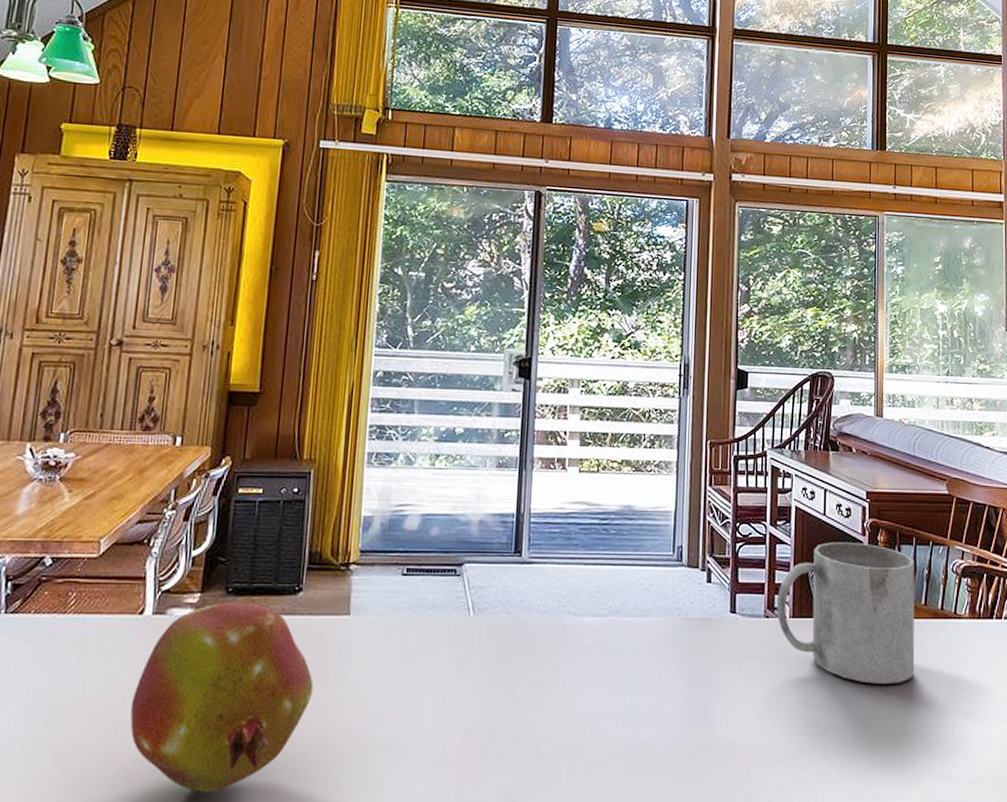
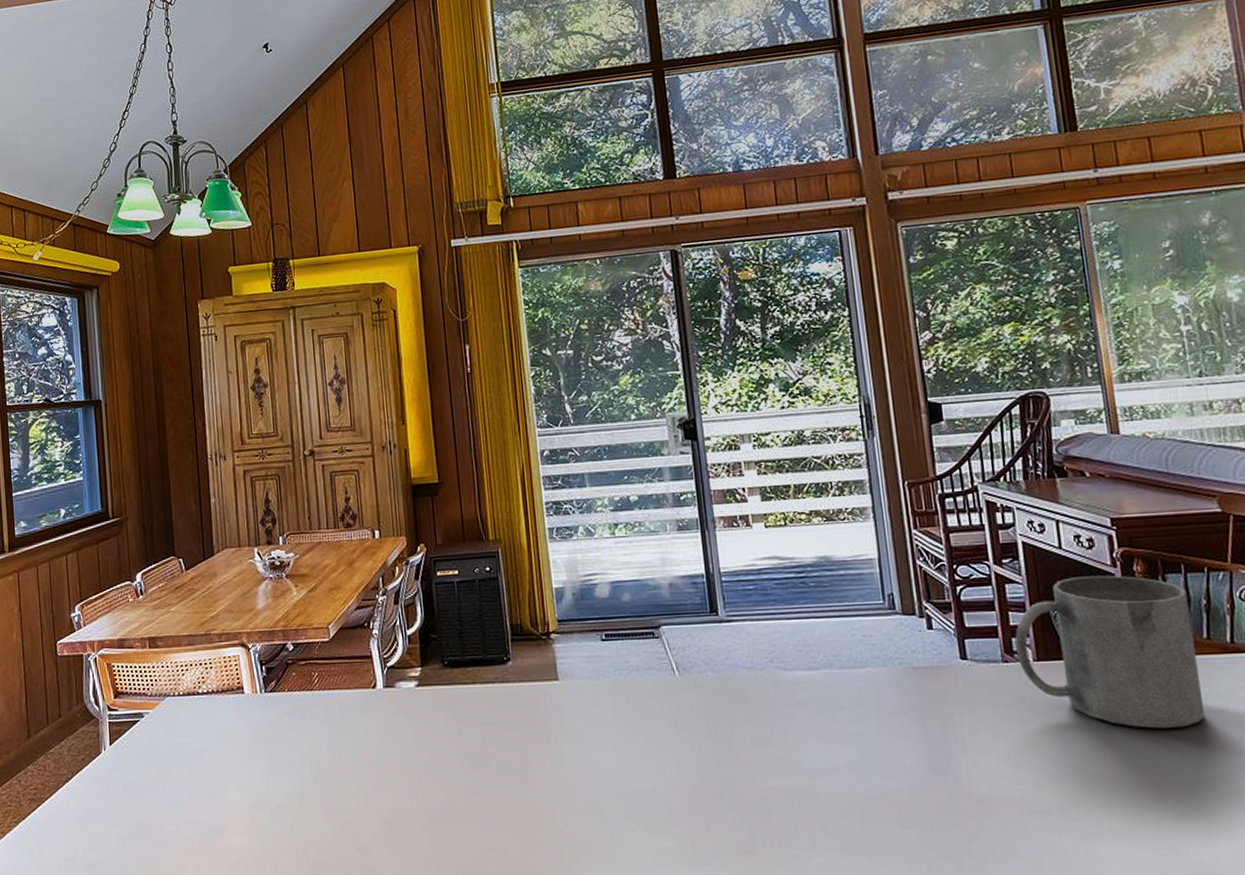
fruit: present [130,601,314,793] -> none [380,673,537,842]

